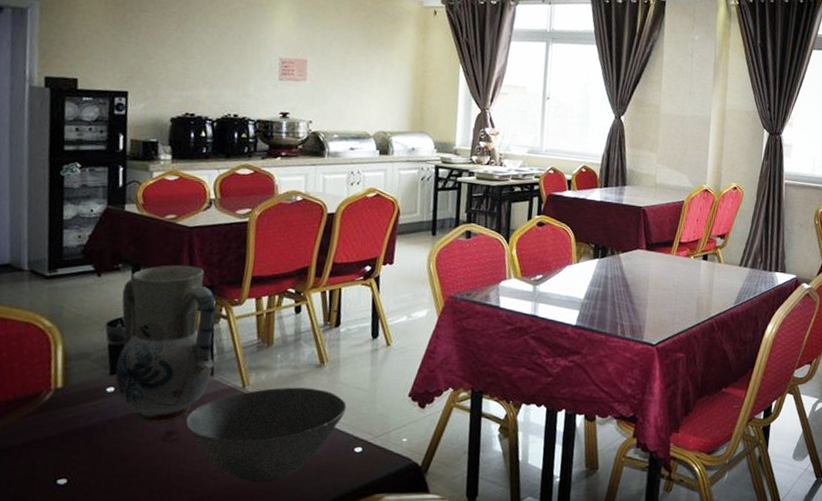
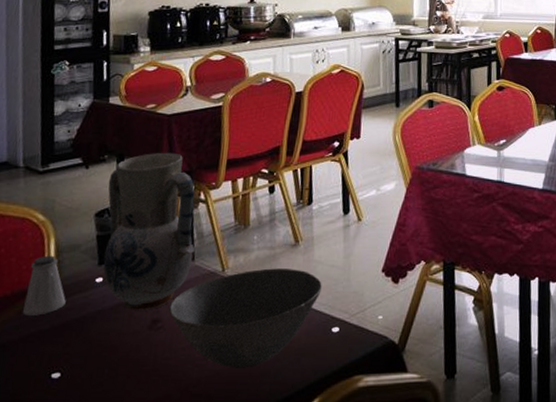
saltshaker: none [25,362,74,422] -> present [22,255,66,316]

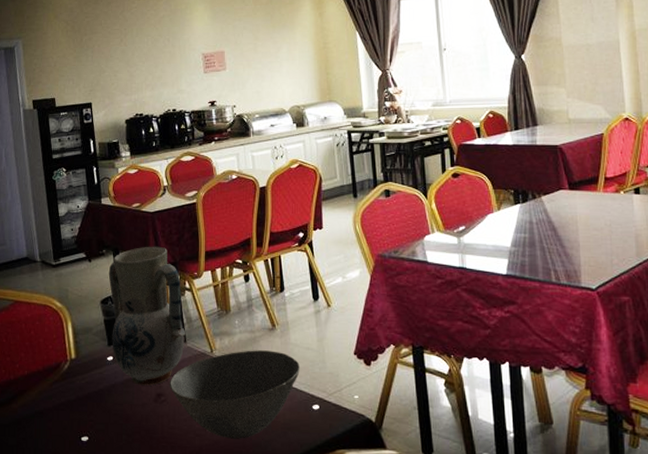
saltshaker: present [22,255,66,316] -> none [53,337,86,388]

